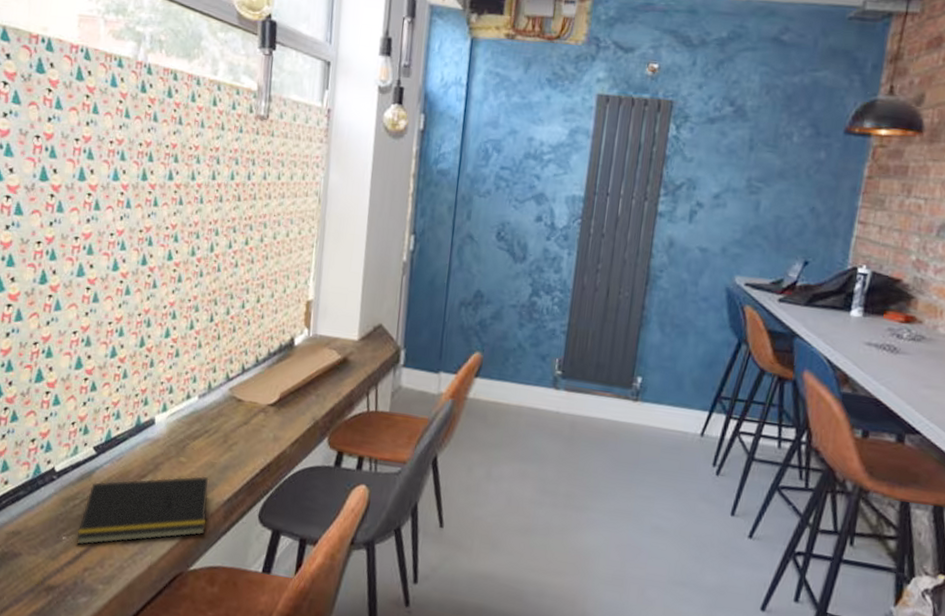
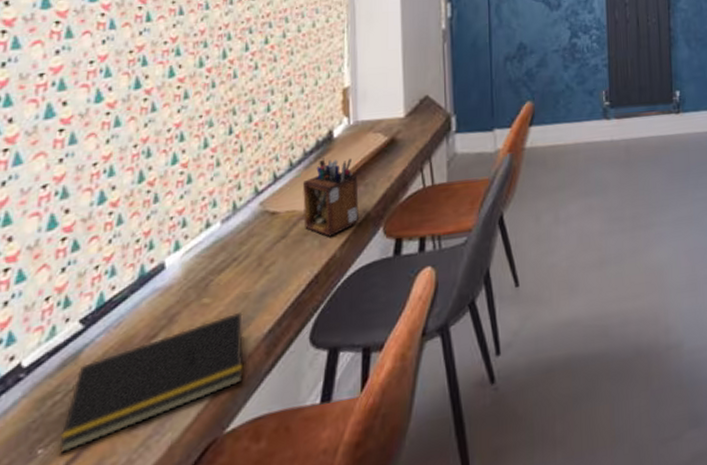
desk organizer: none [263,361,311,434] -> present [302,158,359,237]

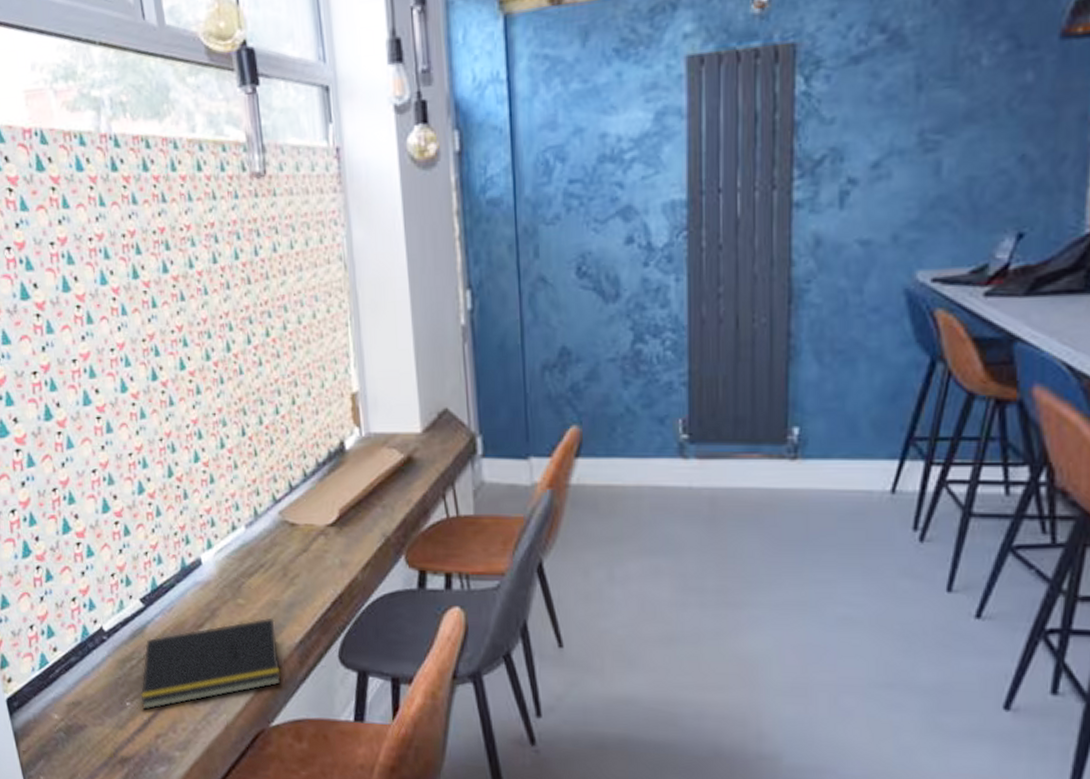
desk organizer: present [302,158,359,237] -> none [318,471,378,558]

